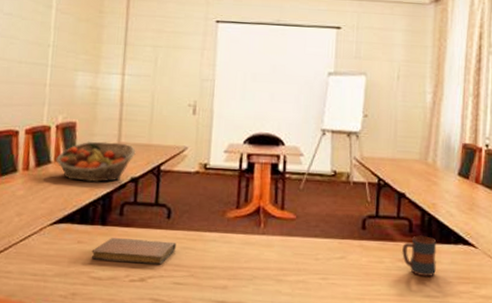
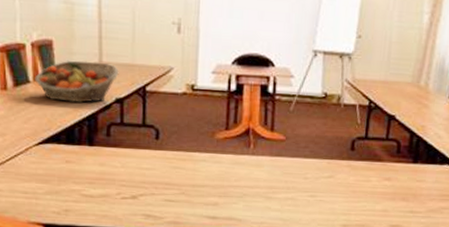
notebook: present [91,238,176,265] -> none [81,158,166,184]
mug: present [402,235,437,277] -> none [388,156,423,195]

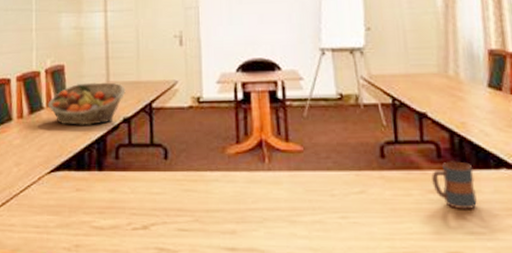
mug: none [388,156,423,195] -> present [432,161,477,210]

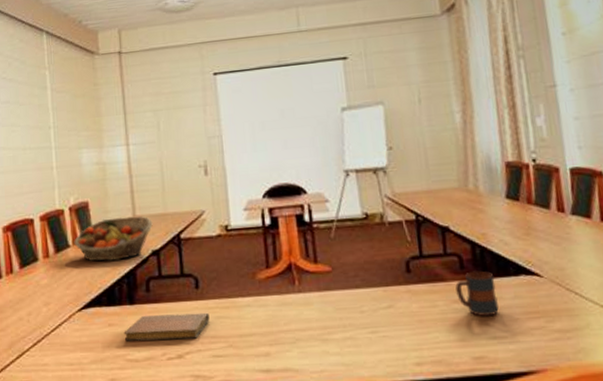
notebook: none [91,184,177,210] -> present [124,312,210,341]

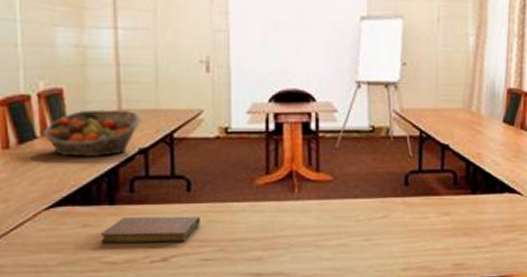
mug: present [455,270,499,317] -> none [447,187,482,229]

